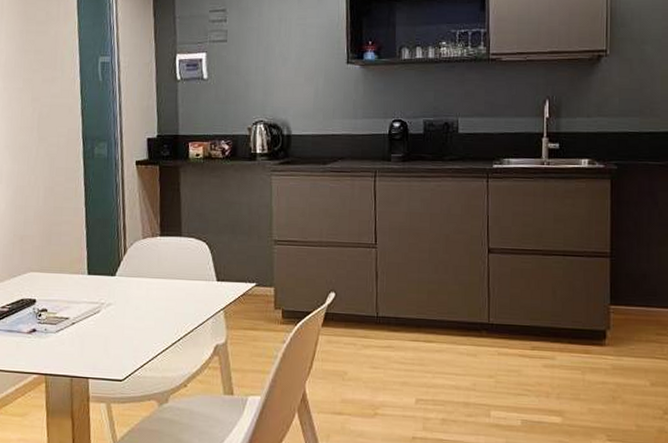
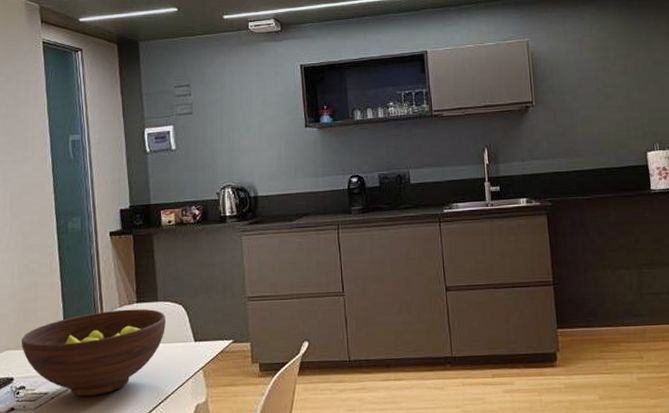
fruit bowl: none [45,241,189,326] -> present [22,308,166,396]

